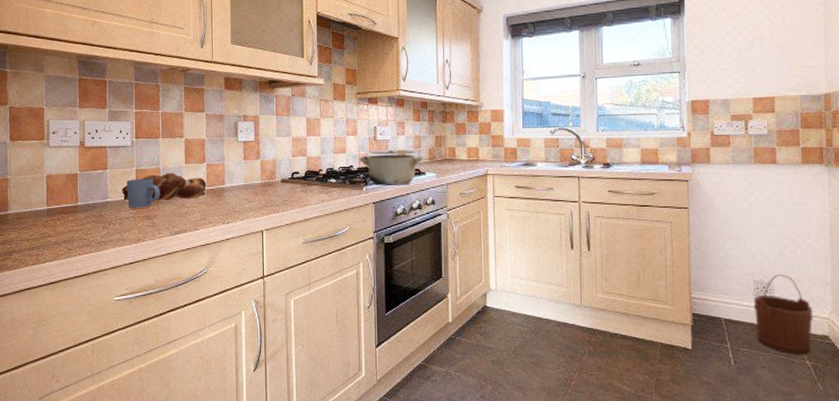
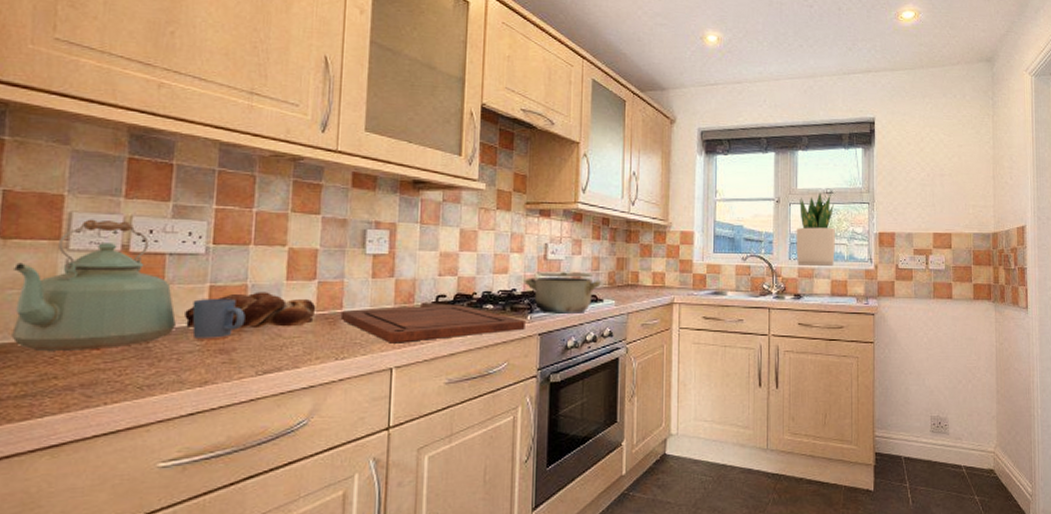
kettle: none [19,124,117,217] -> present [11,219,176,351]
cutting board: none [224,179,362,211] -> present [340,305,525,344]
planter: none [603,65,645,136] -> present [796,192,835,266]
bucket: present [753,273,814,354] -> none [930,408,982,490]

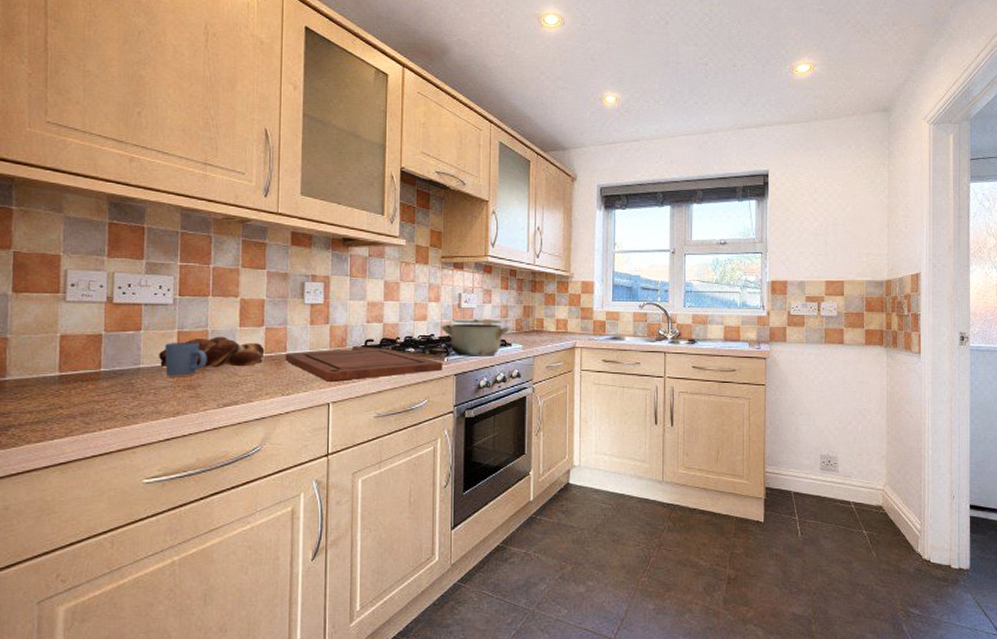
kettle: present [11,219,176,351] -> none [24,275,152,385]
planter: present [796,192,835,266] -> none [690,243,728,313]

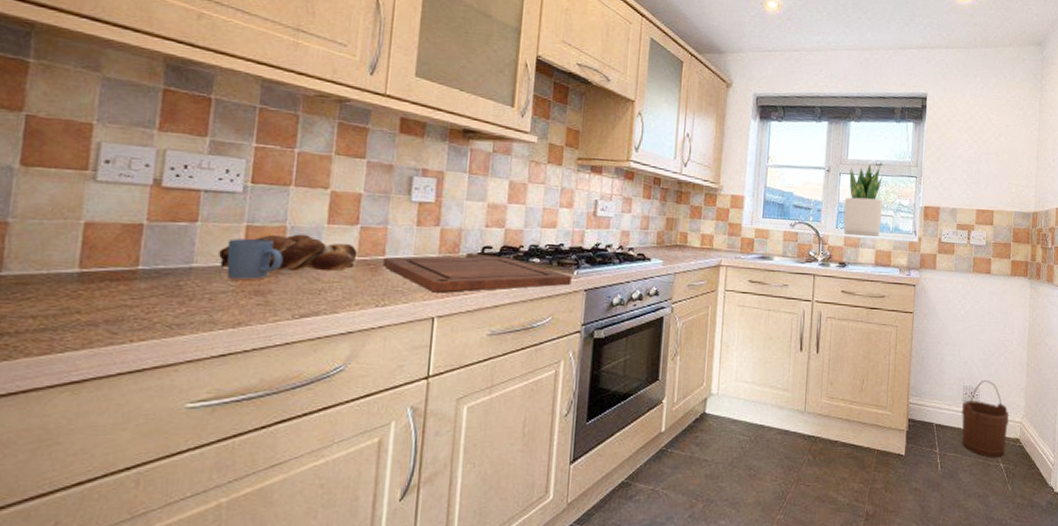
saucepan: present [441,319,510,356] -> none [572,228,651,271]
planter: none [690,243,728,313] -> present [843,163,882,236]
bucket: none [819,448,871,524] -> present [961,379,1009,457]

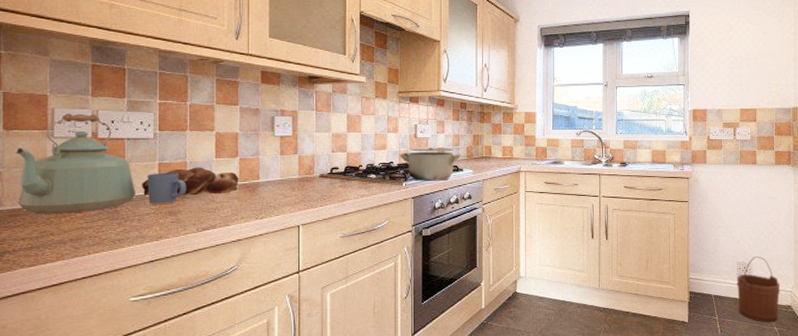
kettle: none [31,150,209,286] -> present [15,113,135,214]
cutting board: present [382,256,572,293] -> none [258,175,401,206]
saucepan: none [572,228,651,271] -> present [399,147,462,181]
planter: present [843,163,882,236] -> none [621,76,655,138]

